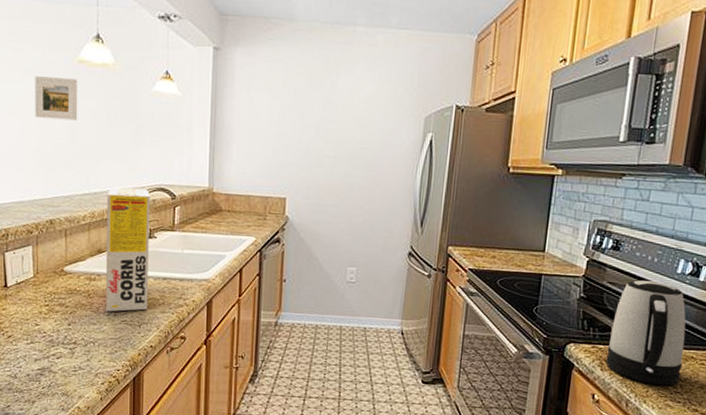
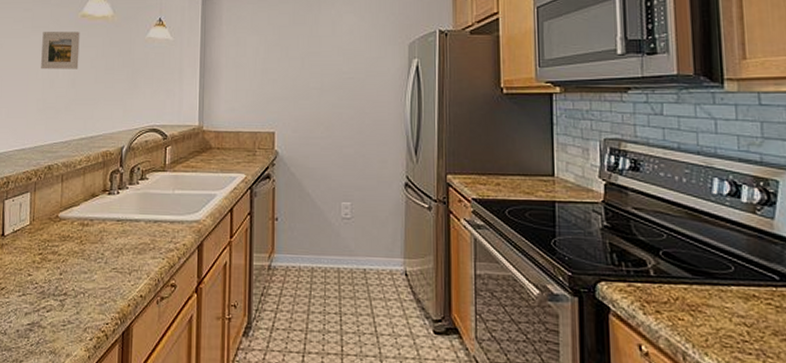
cereal box: present [105,187,150,312] -> none [96,130,143,259]
kettle: present [605,280,686,386] -> none [647,204,745,333]

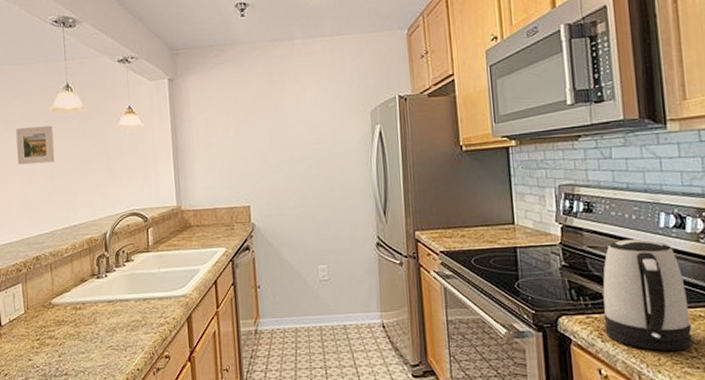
kettle: none [647,204,745,333] -> present [602,239,693,352]

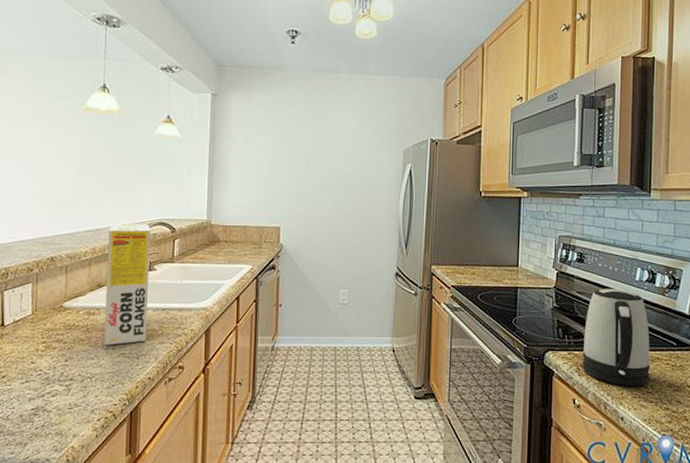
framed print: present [16,125,55,165] -> none [41,123,84,163]
cereal box: none [85,216,131,339] -> present [103,223,151,346]

